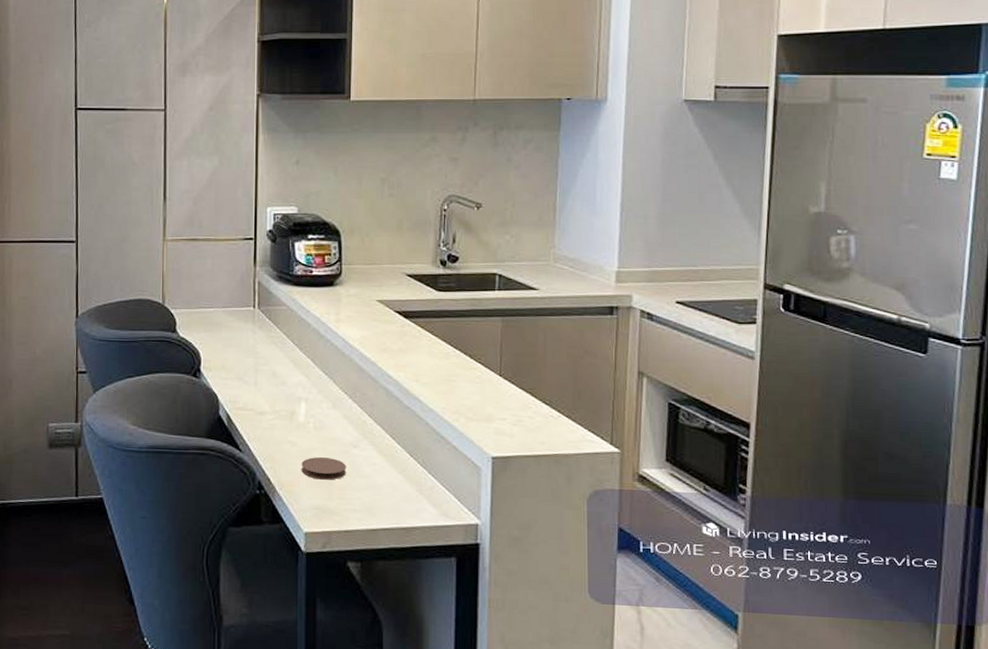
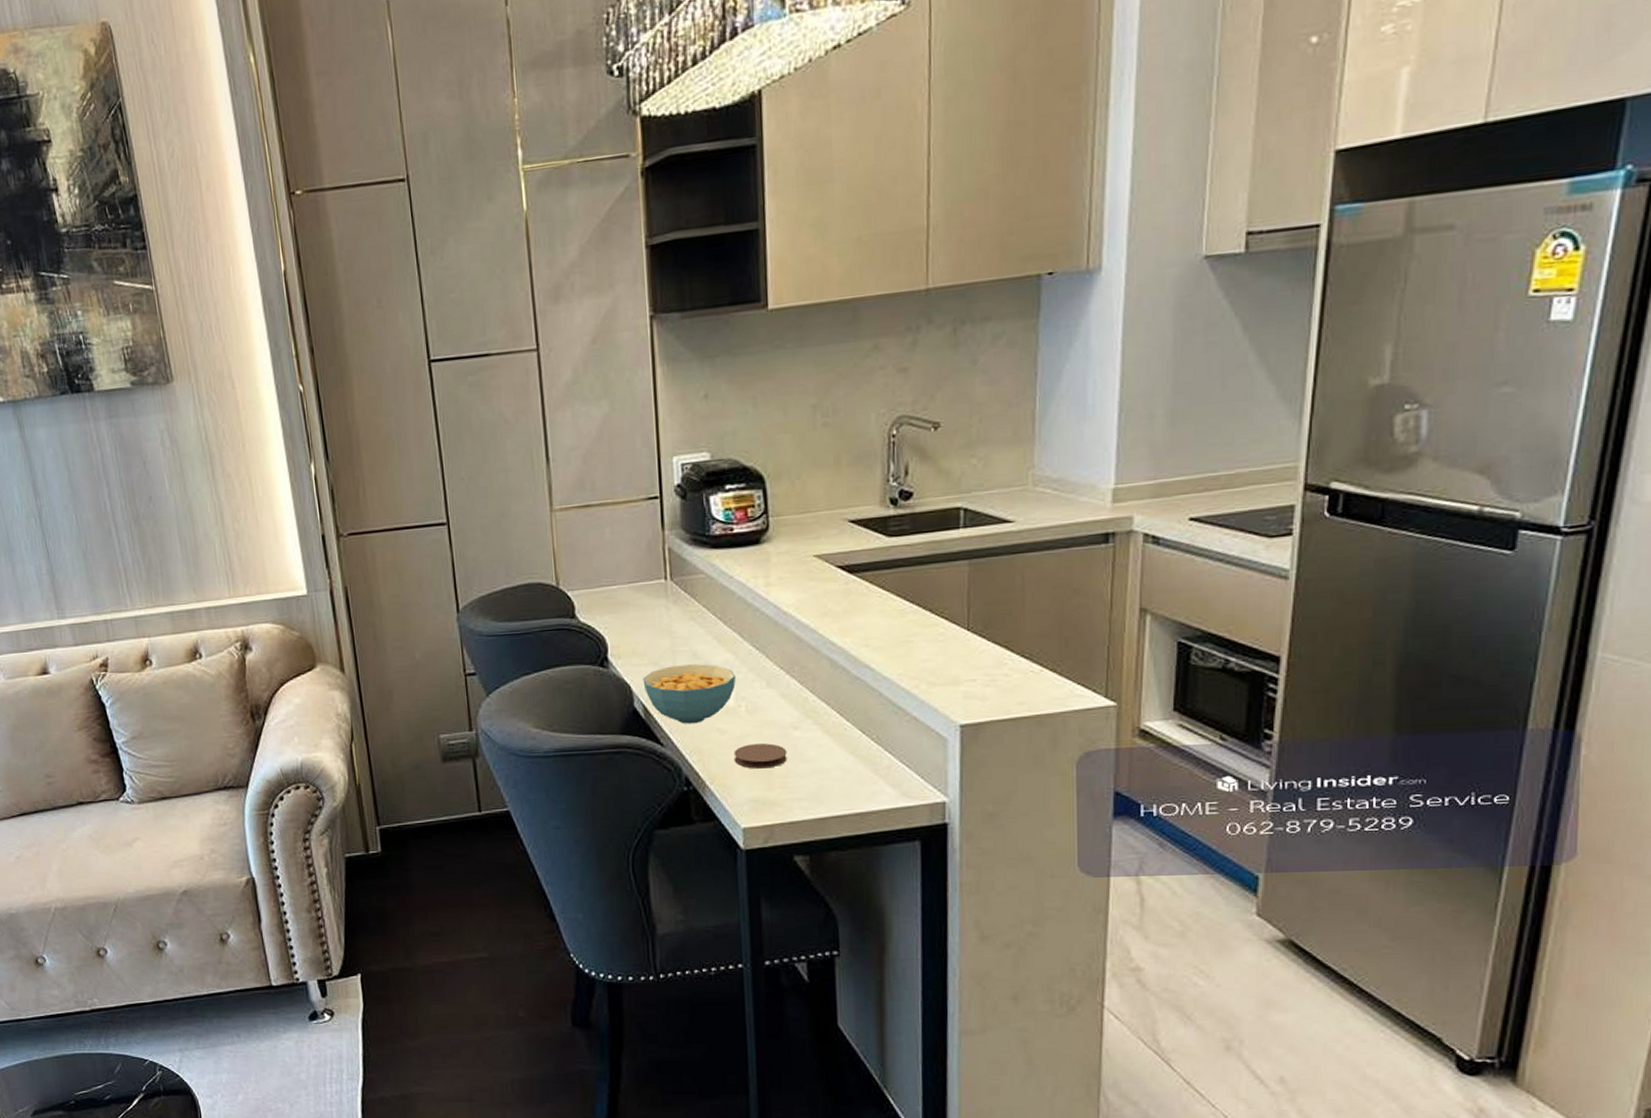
cereal bowl: none [228,382,308,435] -> present [643,664,737,724]

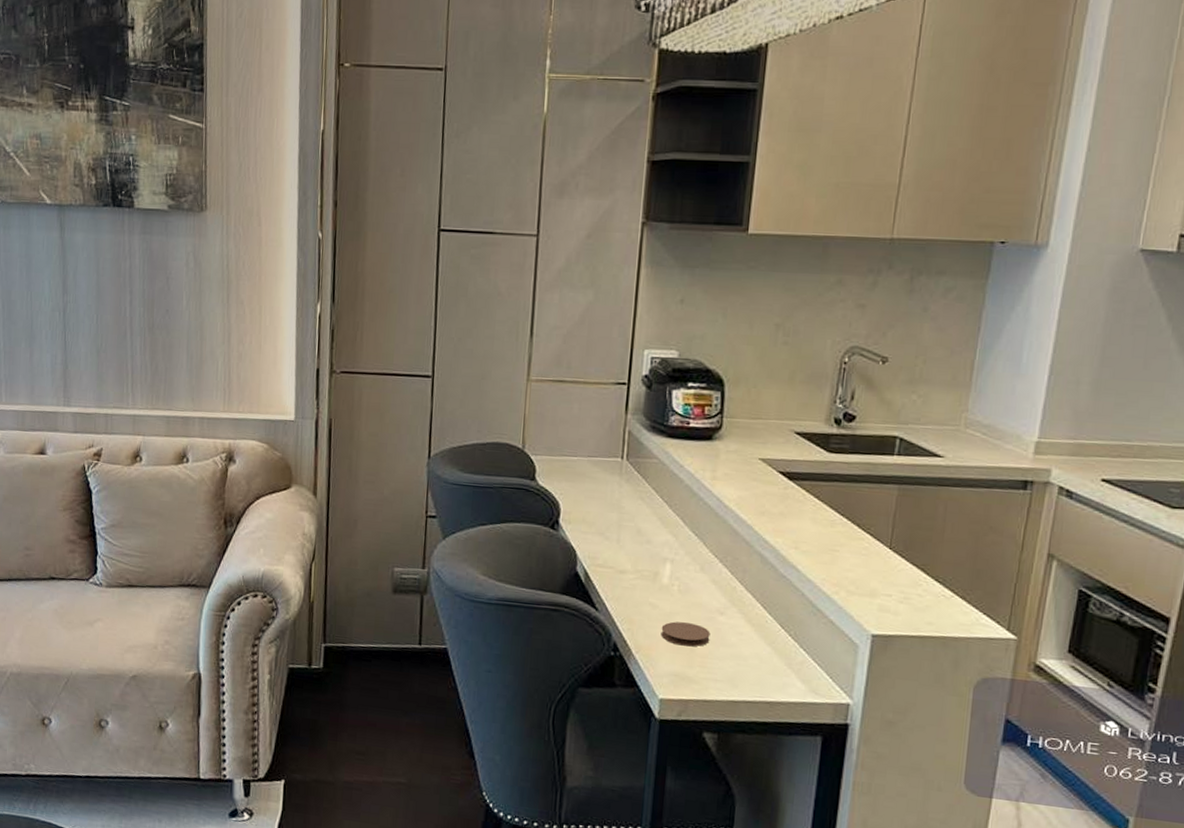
cereal bowl: present [643,664,737,724] -> none [587,538,674,595]

